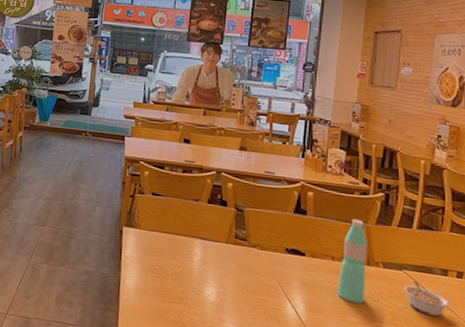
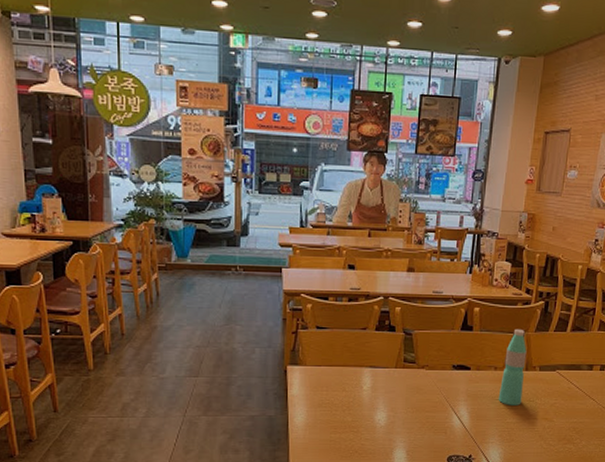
legume: present [403,280,450,317] -> none [555,378,593,407]

